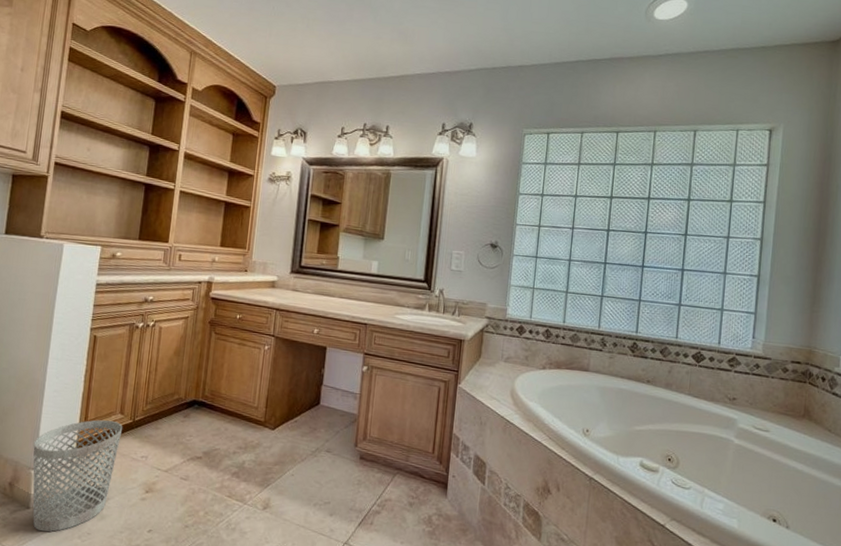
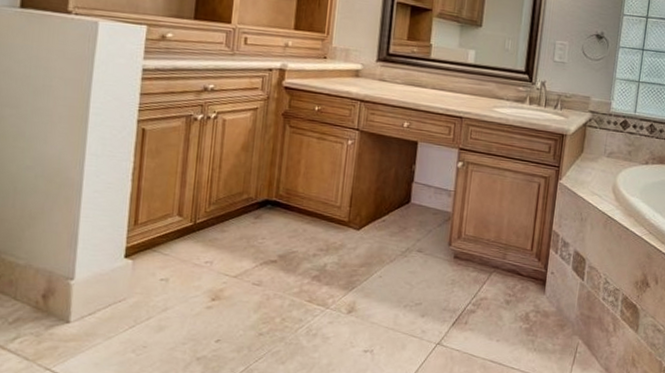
wastebasket: present [32,420,123,532] -> none [70,223,182,348]

